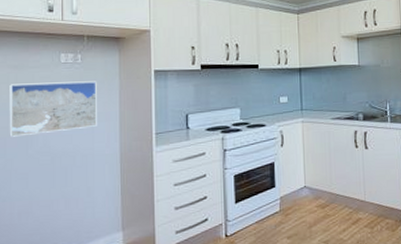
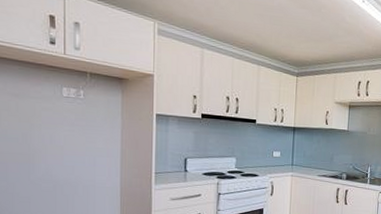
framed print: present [9,81,97,137] -> none [10,111,99,163]

